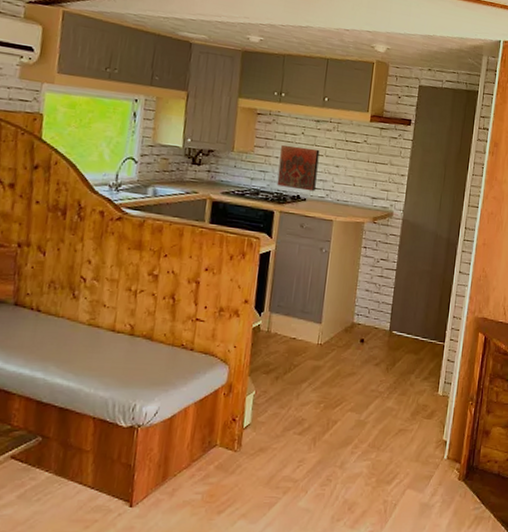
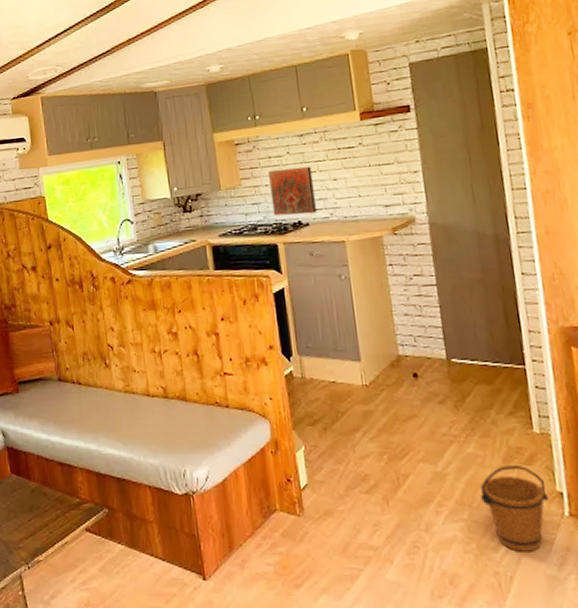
bucket: none [388,418,437,485] -> present [480,464,550,552]

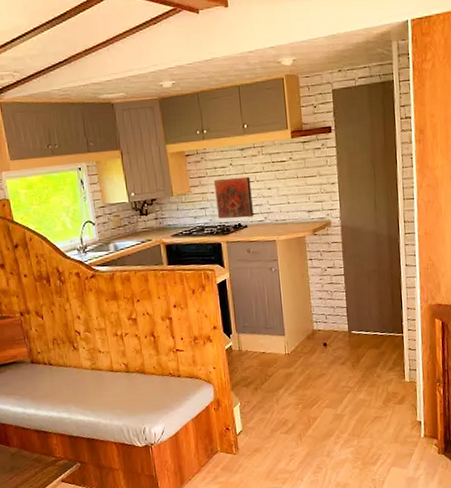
bucket: present [480,464,550,552] -> none [366,404,412,464]

